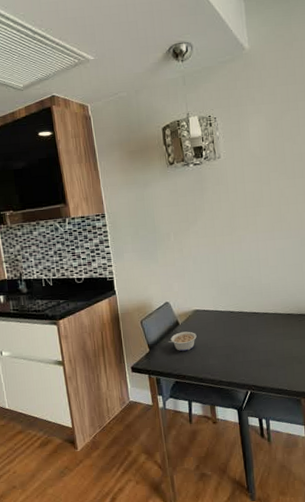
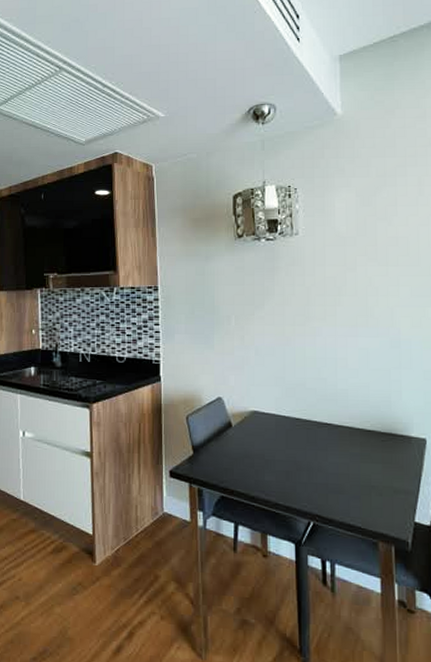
legume: present [168,331,197,352] -> none [216,436,252,461]

